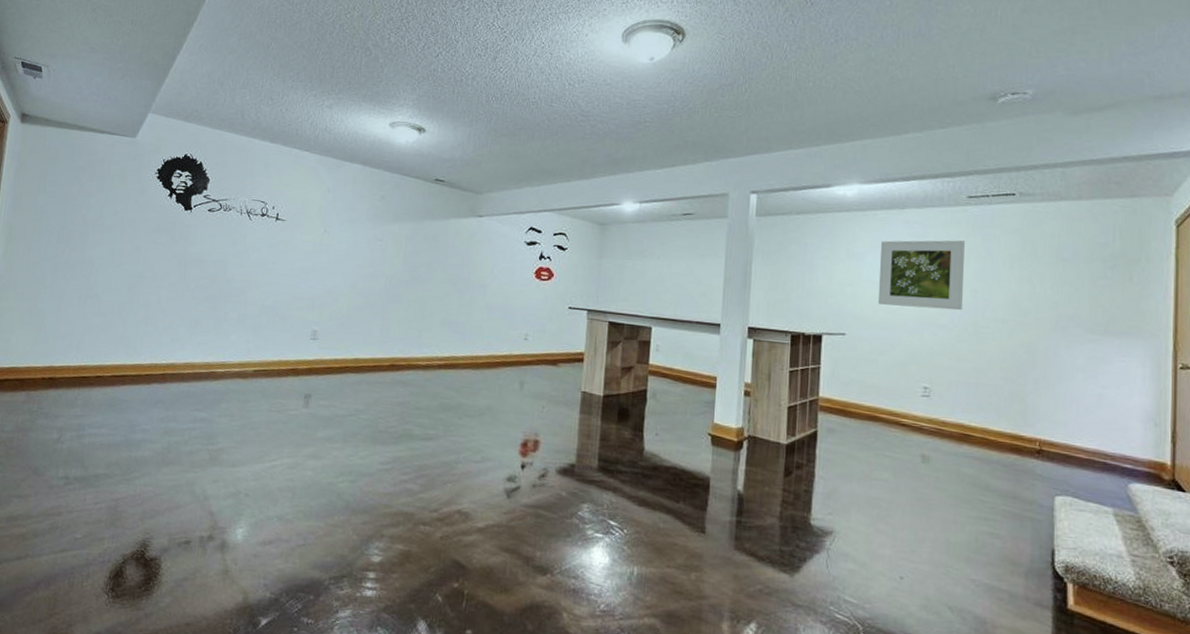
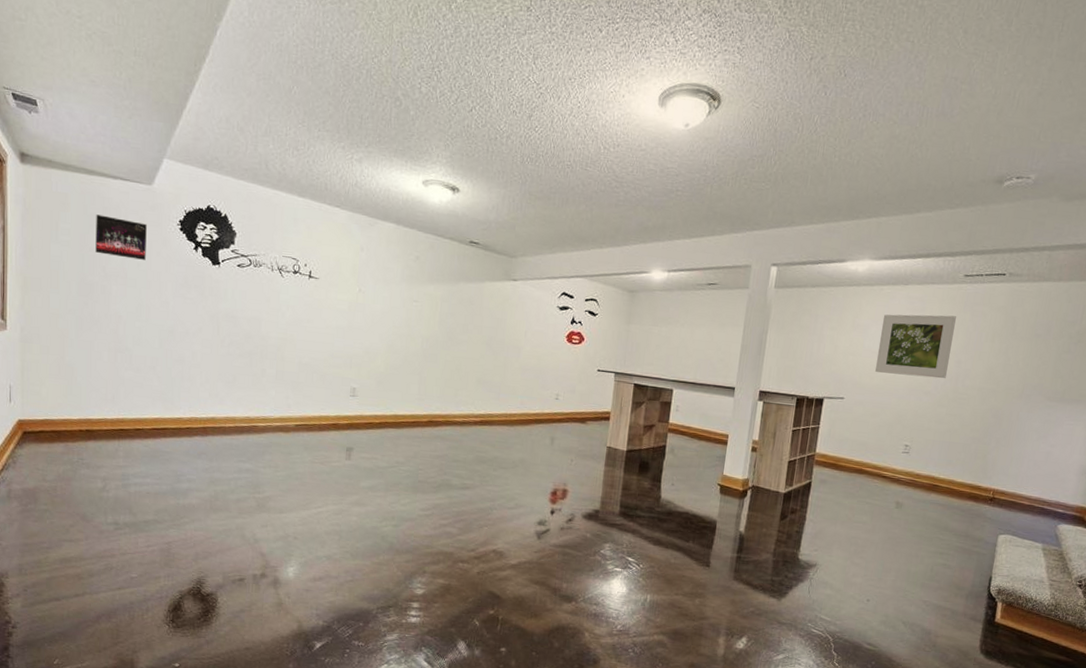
album cover: none [77,166,127,208] -> present [95,214,147,260]

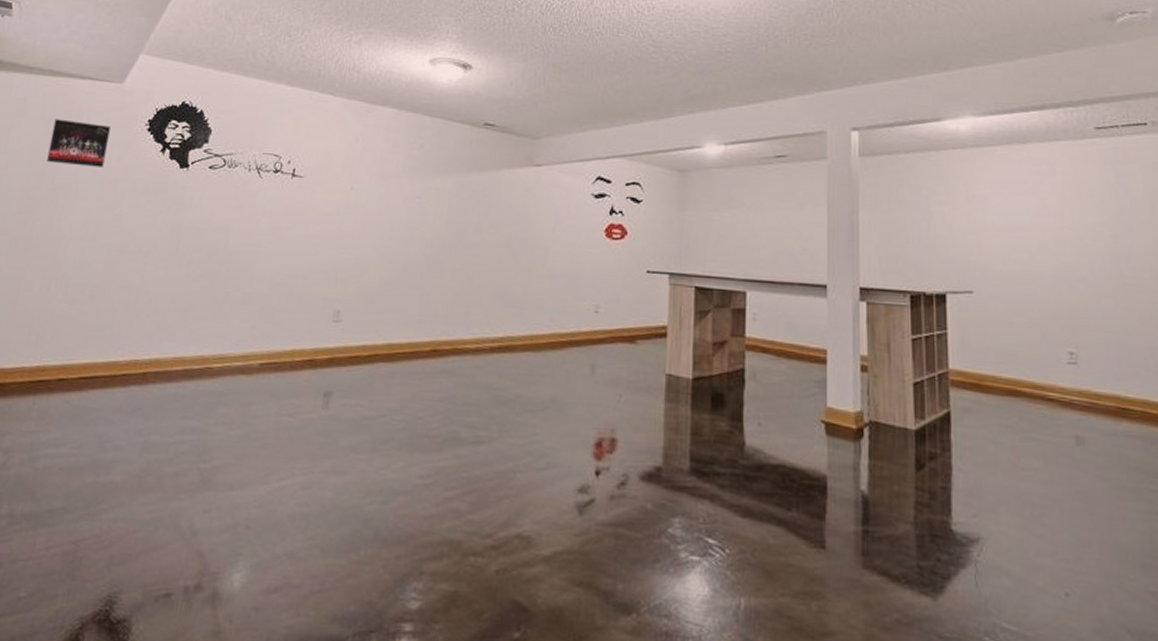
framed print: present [874,314,956,379] -> none [1003,177,1103,260]

